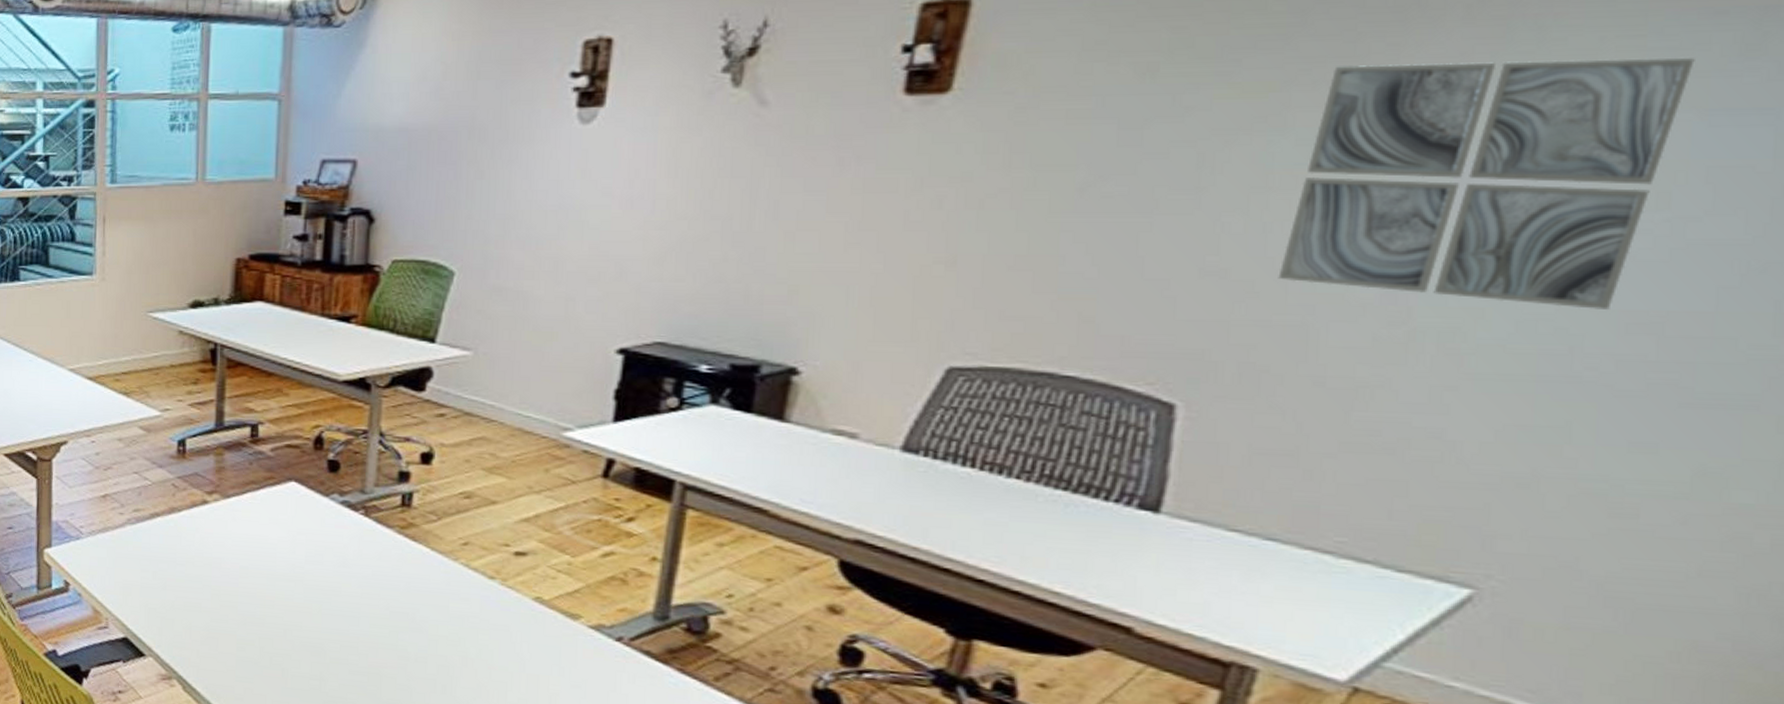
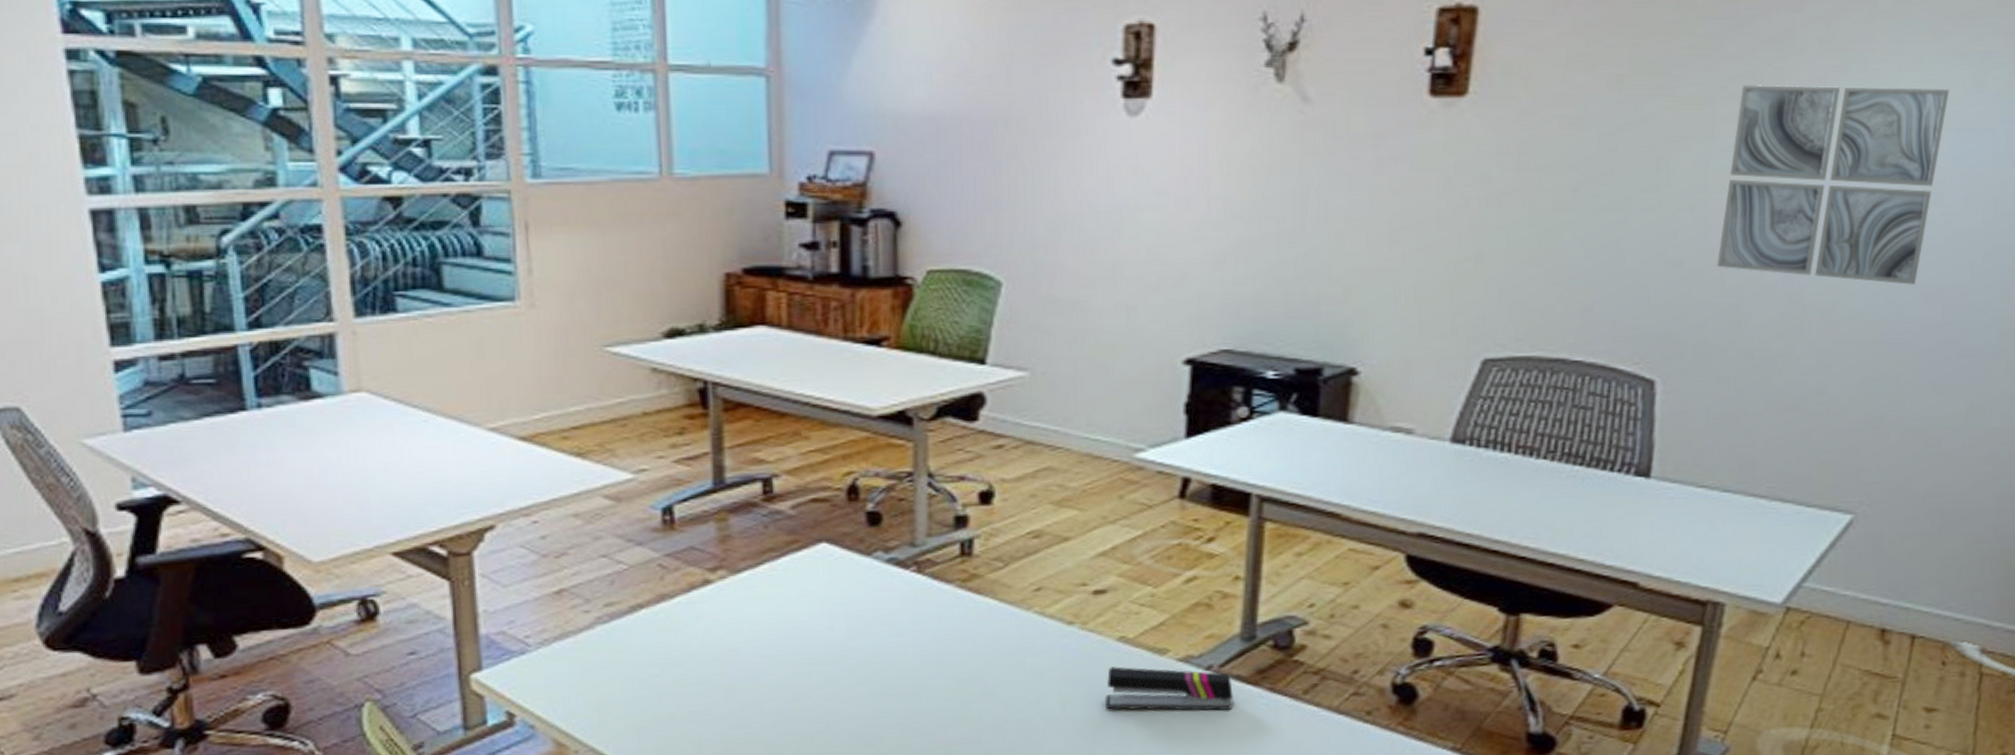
stapler: none [518,623,642,683] -> present [1105,666,1233,711]

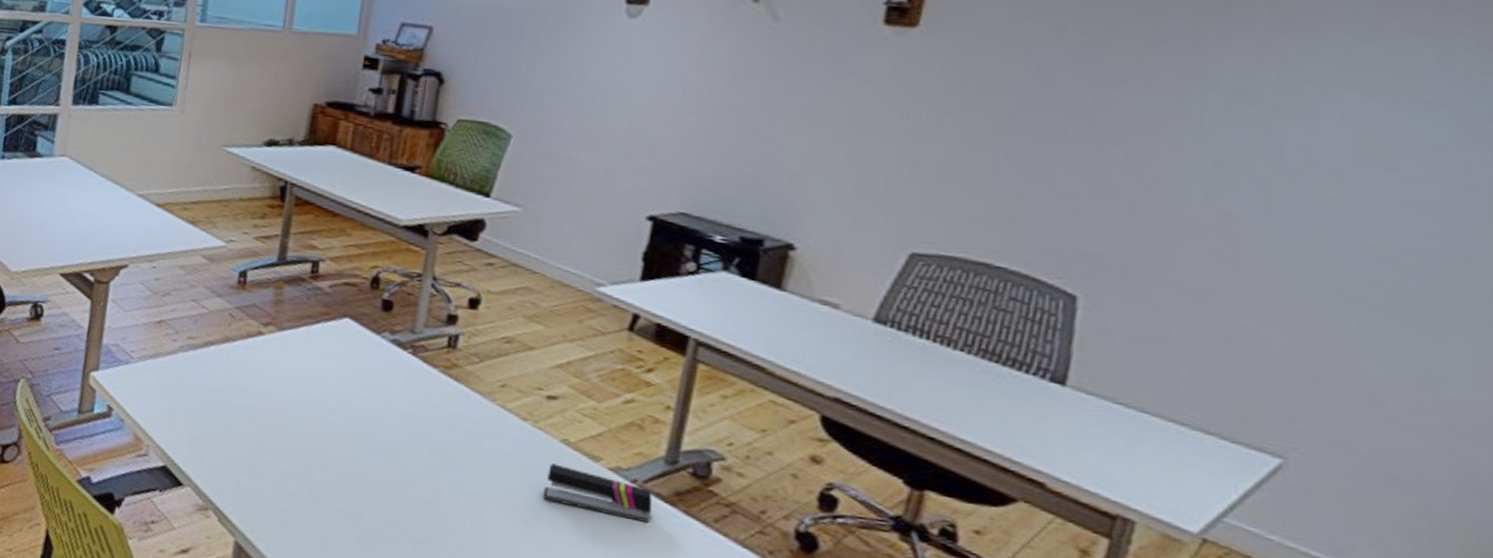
wall art: present [1717,83,1950,285] -> none [1148,40,1409,244]

